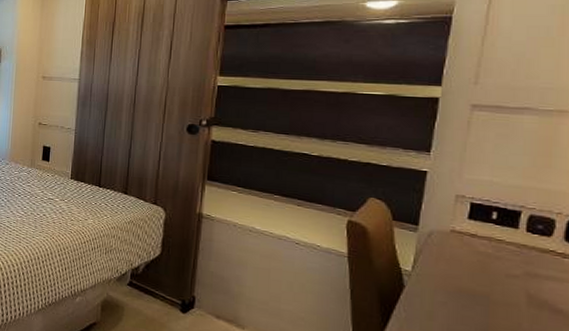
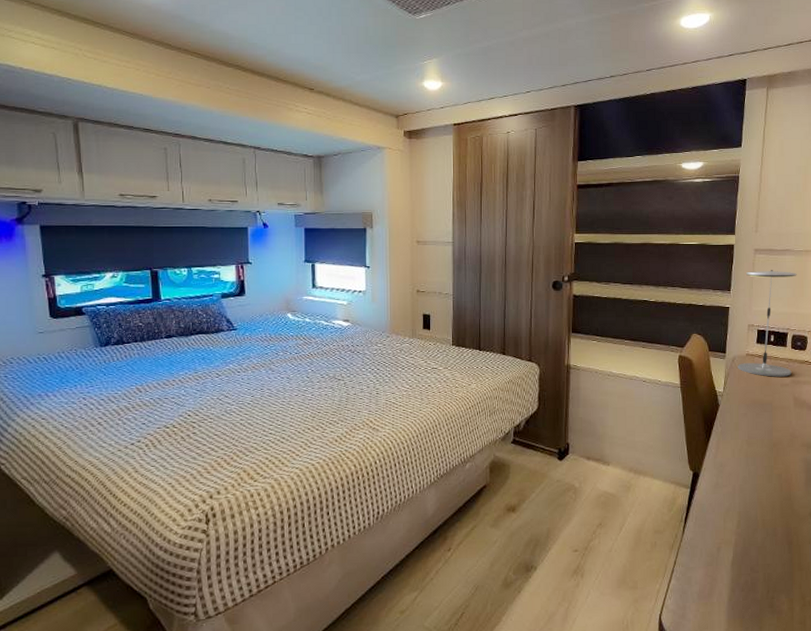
desk lamp: none [436,131,542,266] -> present [738,270,797,377]

